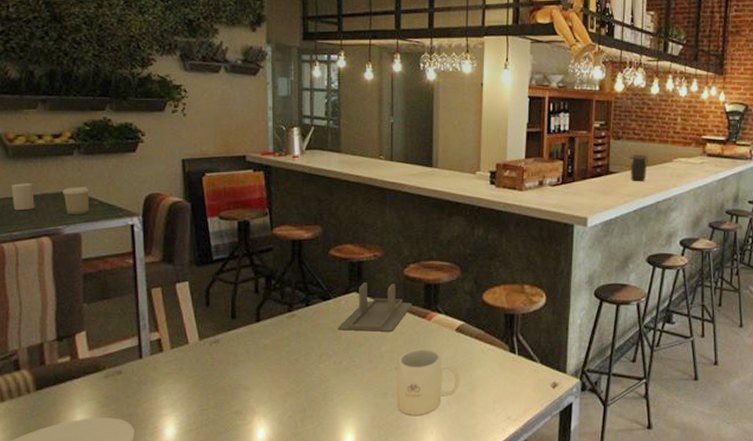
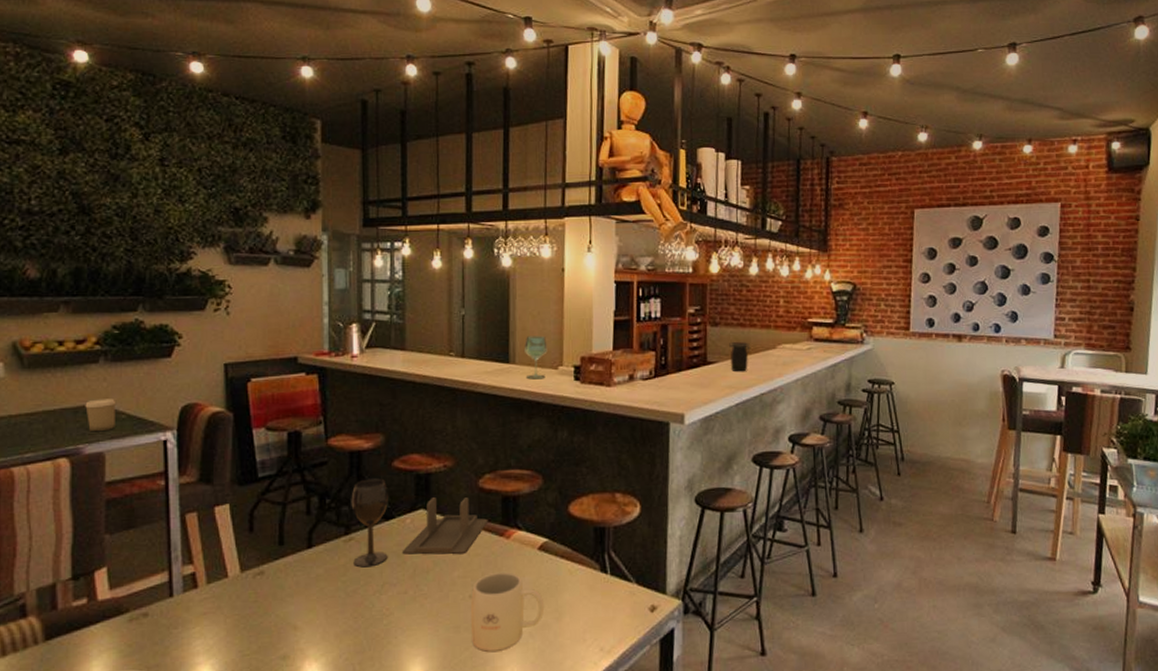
cup: present [11,183,35,211] -> none [25,397,52,429]
wine glass: none [293,264,325,340] -> present [351,478,388,568]
wine glass: none [445,143,467,182] -> present [523,335,548,380]

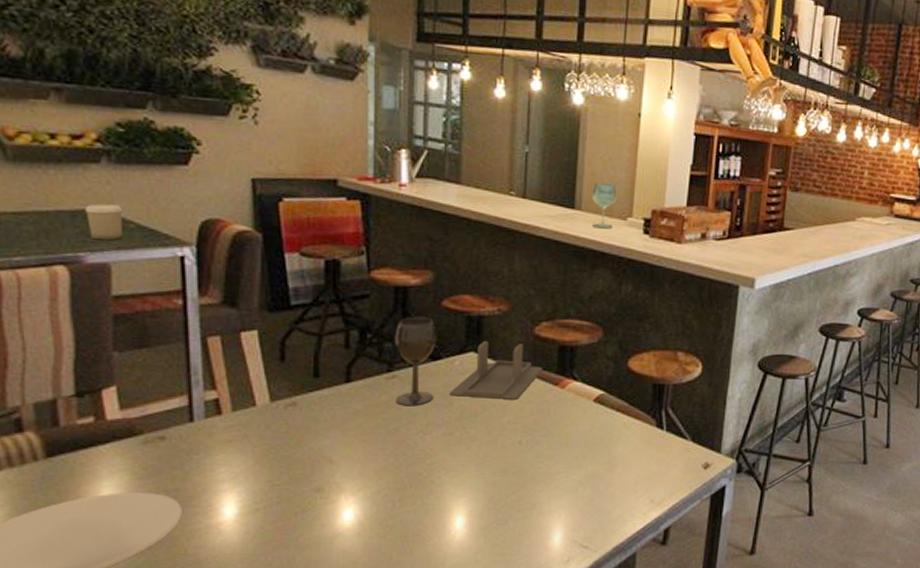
mug: present [470,571,545,652] -> none [519,420,597,496]
jar: present [729,341,750,371] -> none [806,209,829,241]

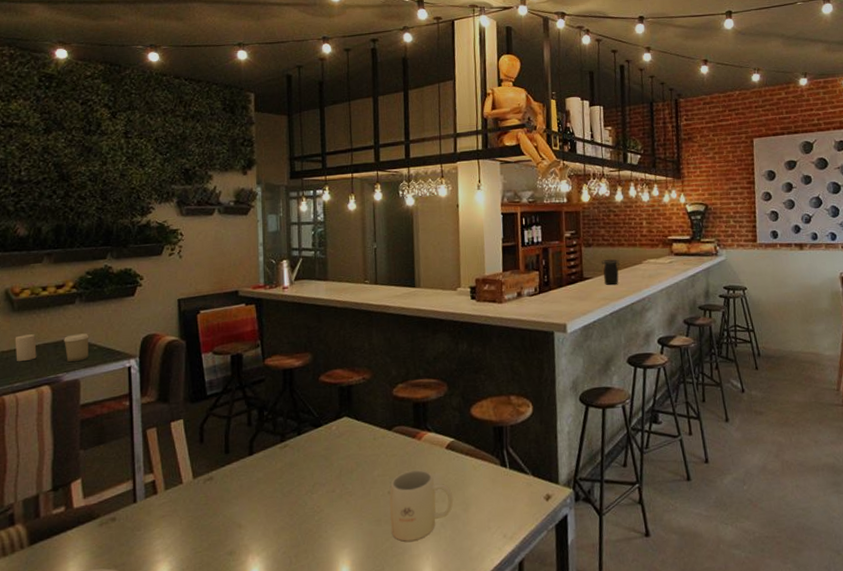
cup: none [10,194,45,231] -> present [15,334,37,362]
wine glass: present [395,316,436,406] -> none [285,391,317,471]
napkin holder: present [450,341,543,399] -> none [330,405,402,457]
mug: none [519,420,597,496] -> present [389,469,454,542]
wine glass: present [591,182,617,229] -> none [427,262,447,301]
jar: none [806,209,829,241] -> present [602,258,620,285]

